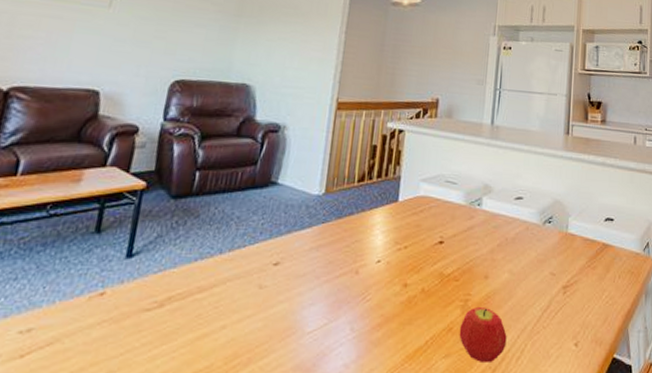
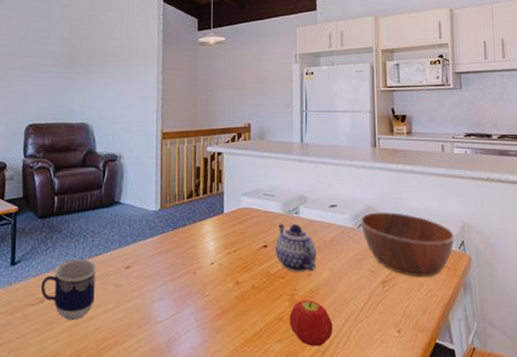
cup: none [161,252,238,331] -> present [40,259,97,321]
teapot: none [451,215,497,274] -> present [275,223,316,272]
bowl: none [546,207,641,283] -> present [360,212,455,277]

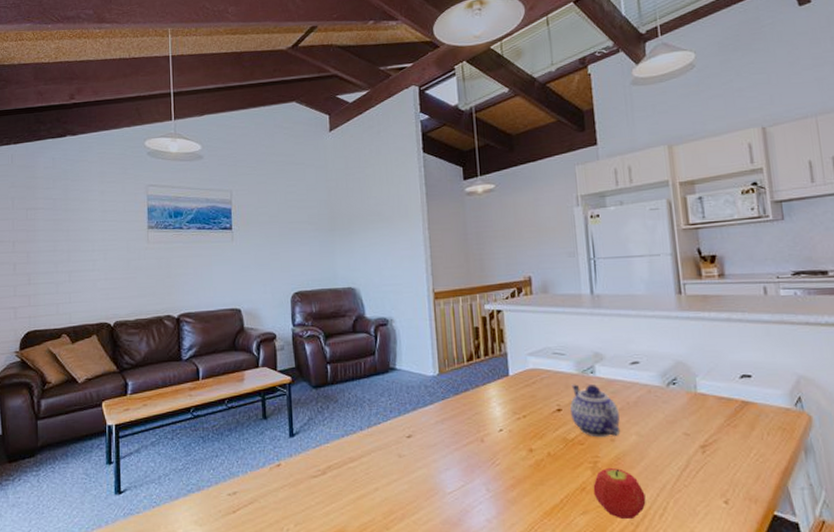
cup: present [40,259,97,321] -> none [321,429,378,493]
bowl: present [360,212,455,277] -> none [668,367,789,440]

